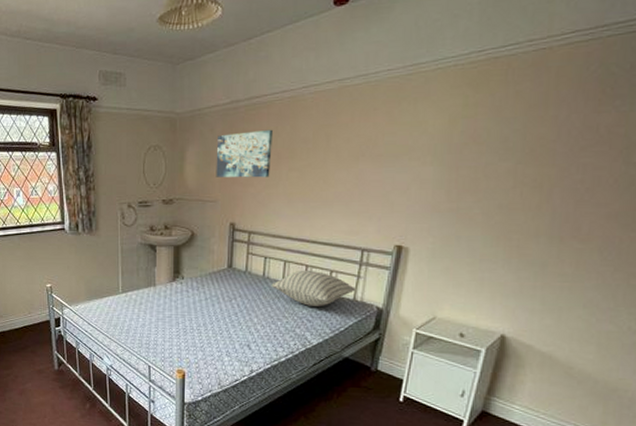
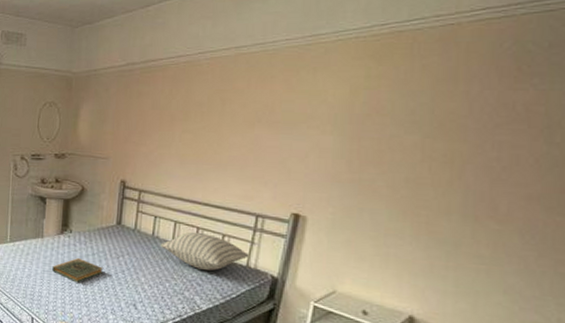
book: none [166,303,216,329] -> present [52,257,103,283]
wall art: present [216,129,274,178] -> none [108,92,168,138]

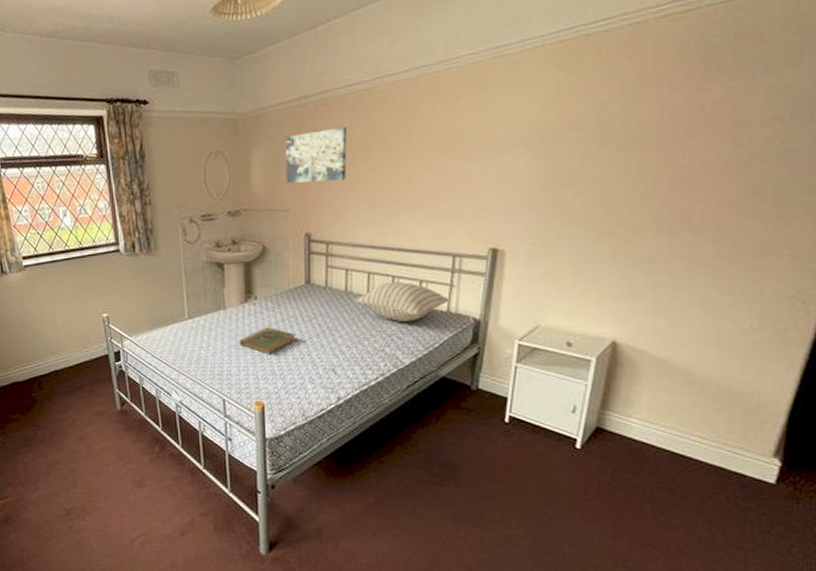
wall art: none [108,92,168,138] -> present [285,126,348,183]

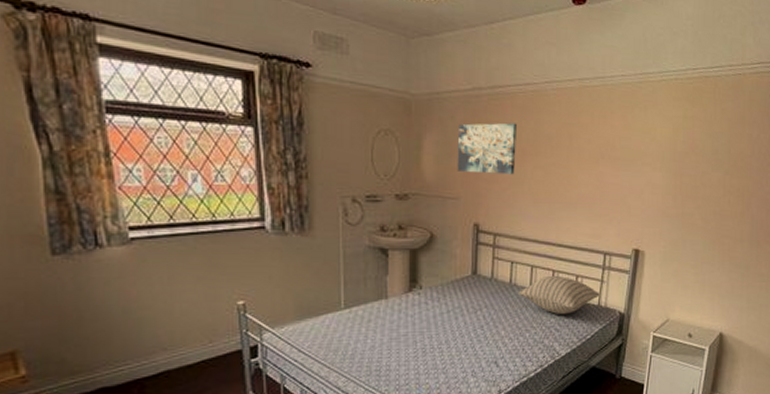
book: present [240,326,295,355] -> none [401,317,460,348]

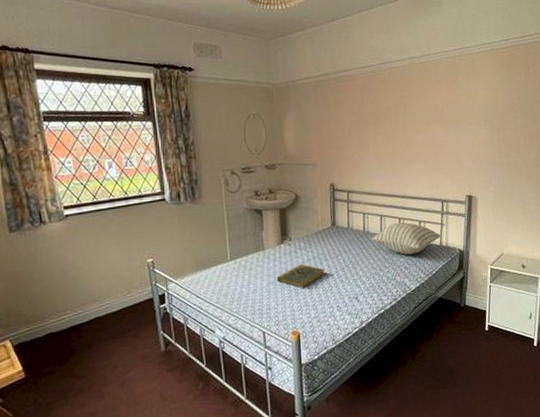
book: none [401,317,460,348] -> present [277,263,325,289]
wall art: present [457,122,518,175] -> none [312,99,361,143]

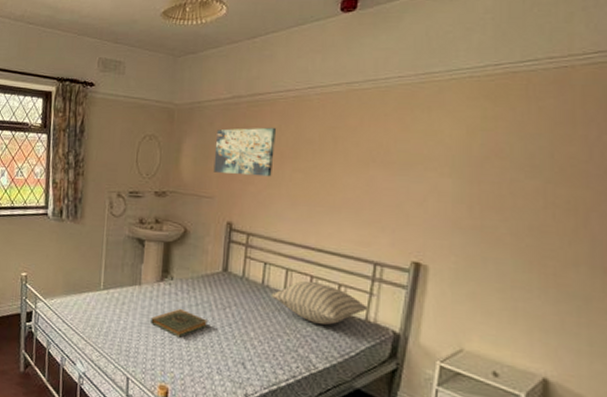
wall art: none [312,99,361,143] -> present [213,127,277,177]

